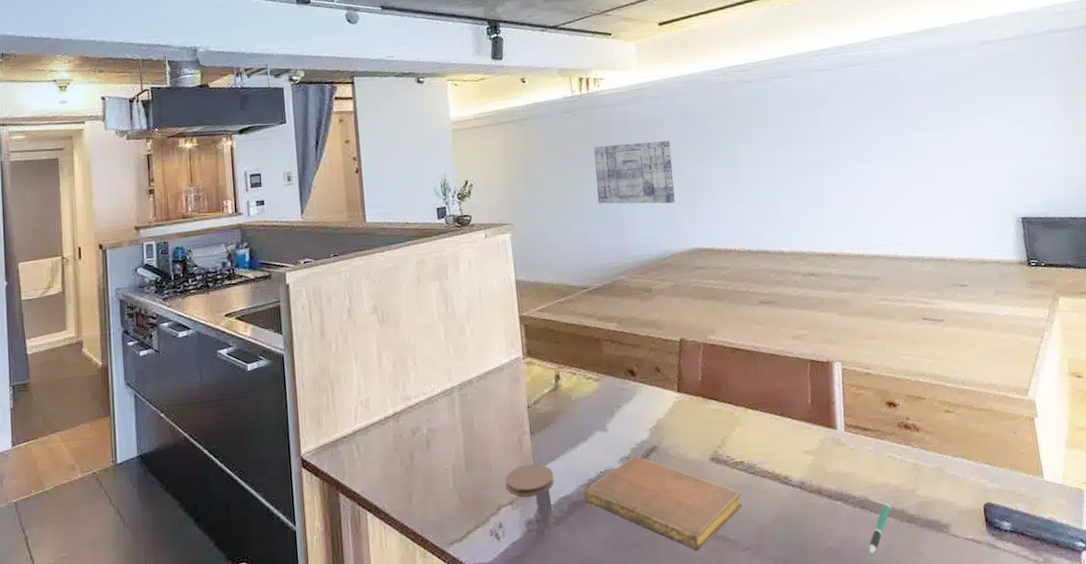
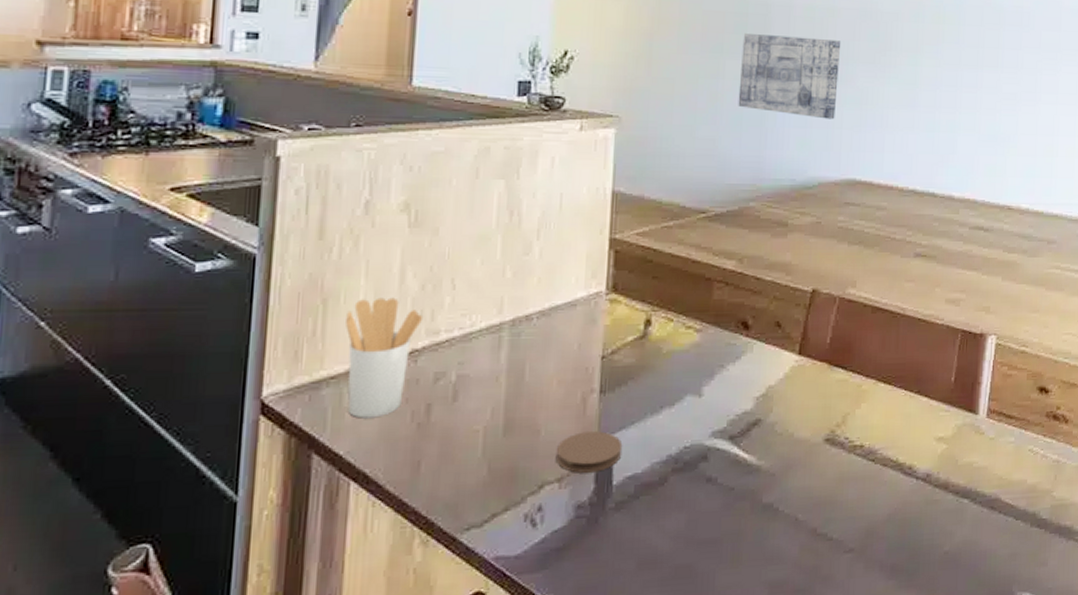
utensil holder: none [347,376,398,466] -> present [346,297,424,419]
notebook: present [584,455,742,550] -> none [659,429,855,550]
pen: present [869,502,891,554] -> none [990,503,1022,562]

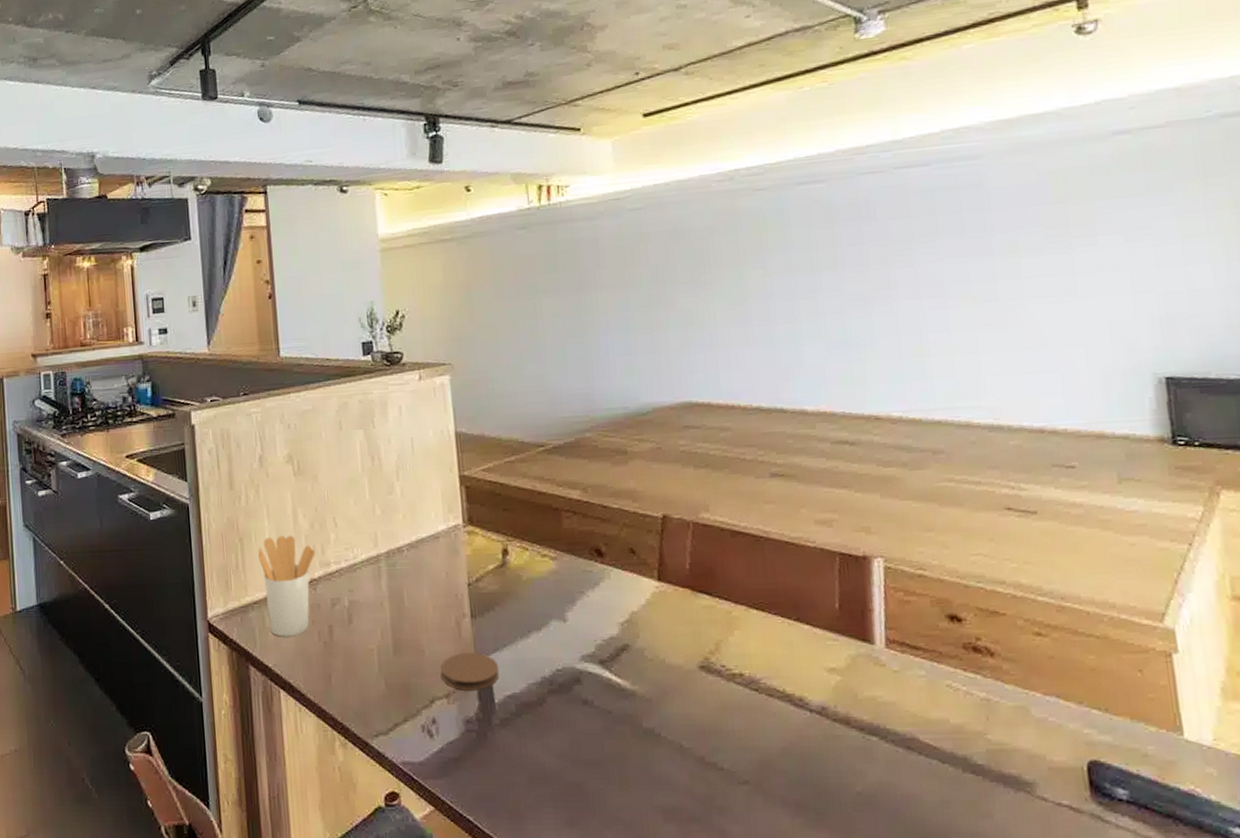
wall art: present [738,32,841,120] -> none [554,265,660,345]

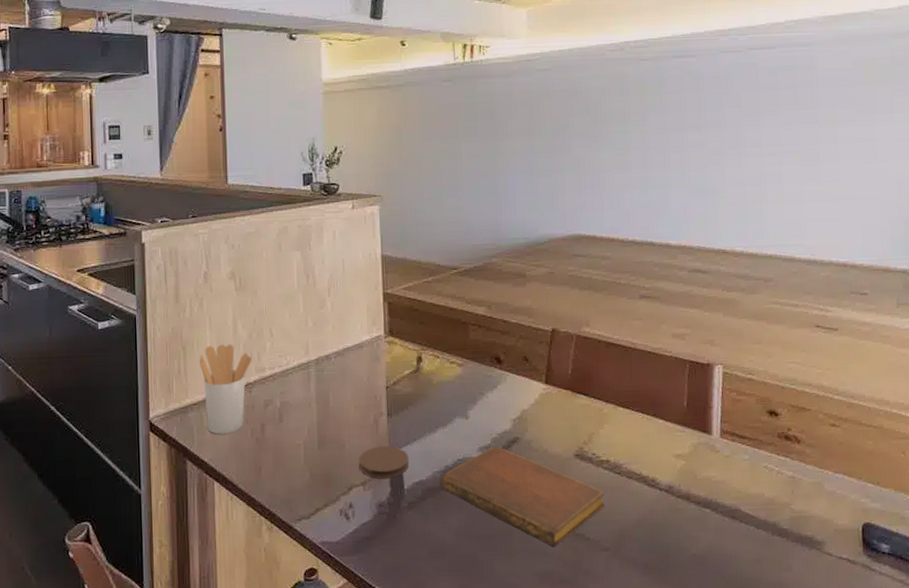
notebook: none [536,654,740,777] -> present [440,446,605,547]

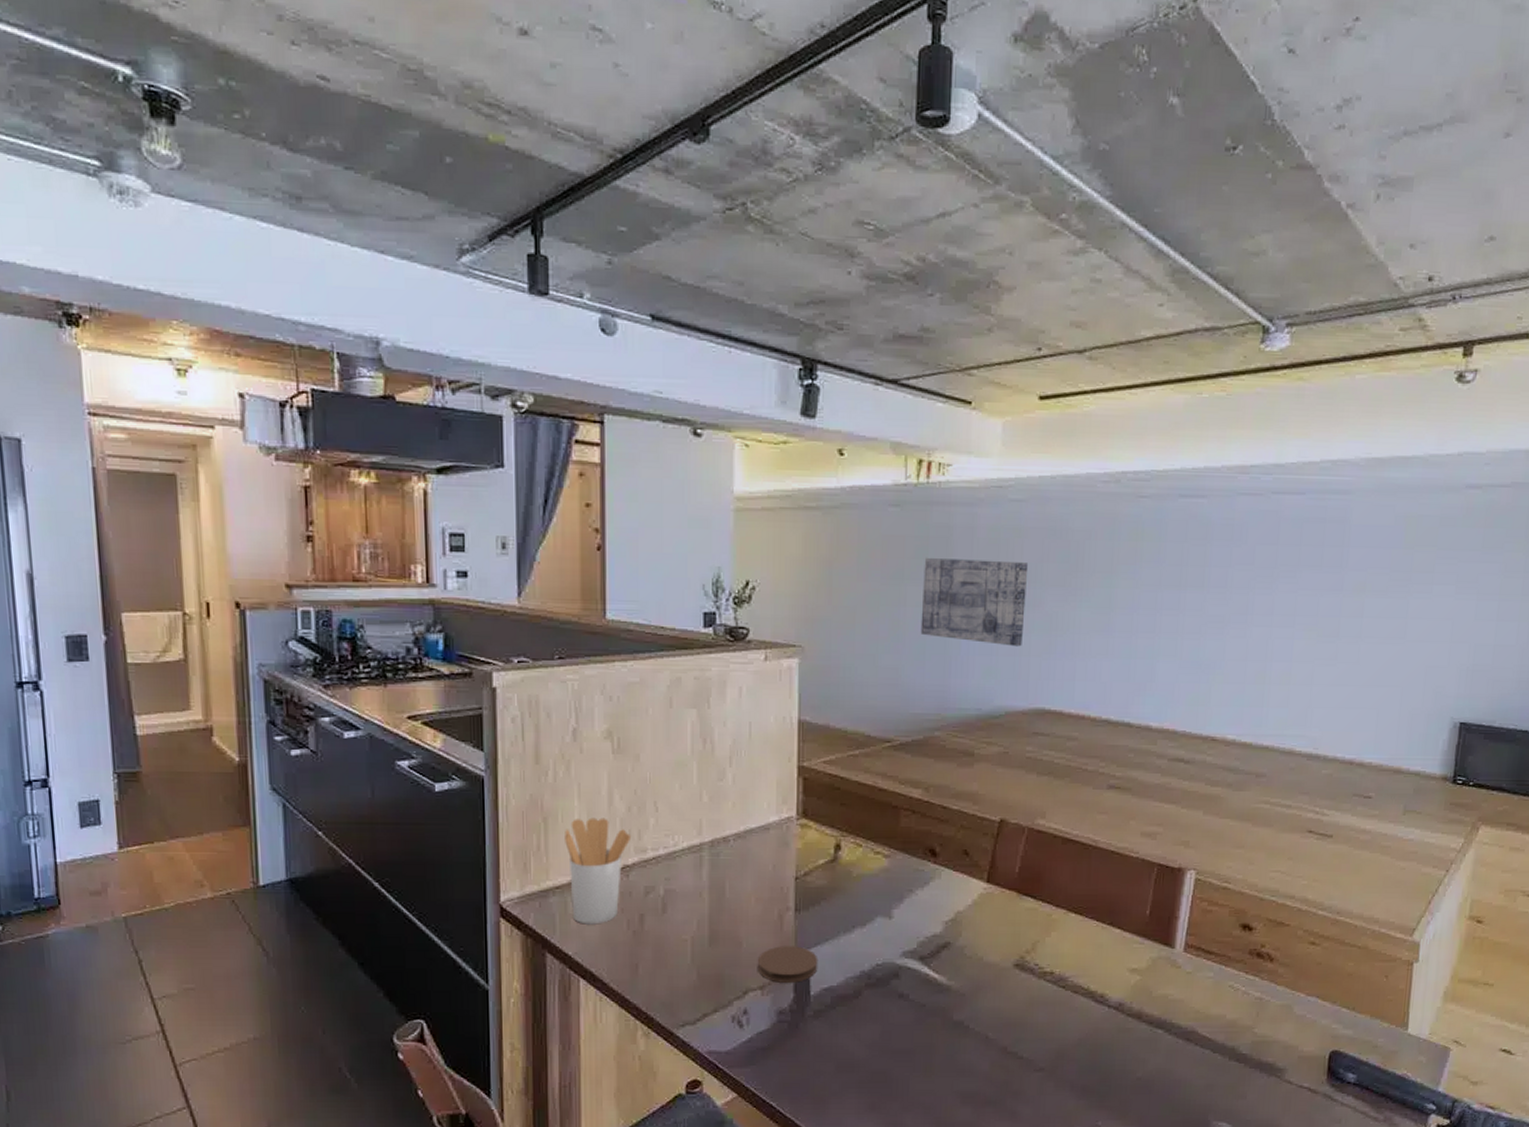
notebook: present [440,446,605,547] -> none [853,950,1045,1065]
wall art: none [473,117,558,185] -> present [920,557,1029,647]

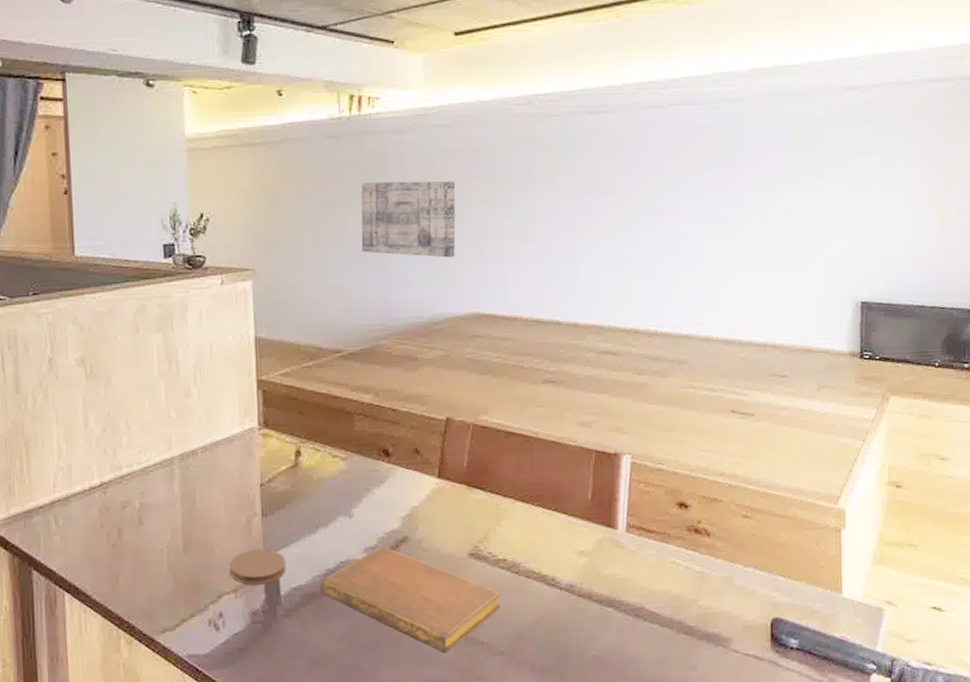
utensil holder: present [565,817,632,925] -> none [45,439,107,541]
notebook: none [853,950,1045,1065] -> present [320,546,501,652]

